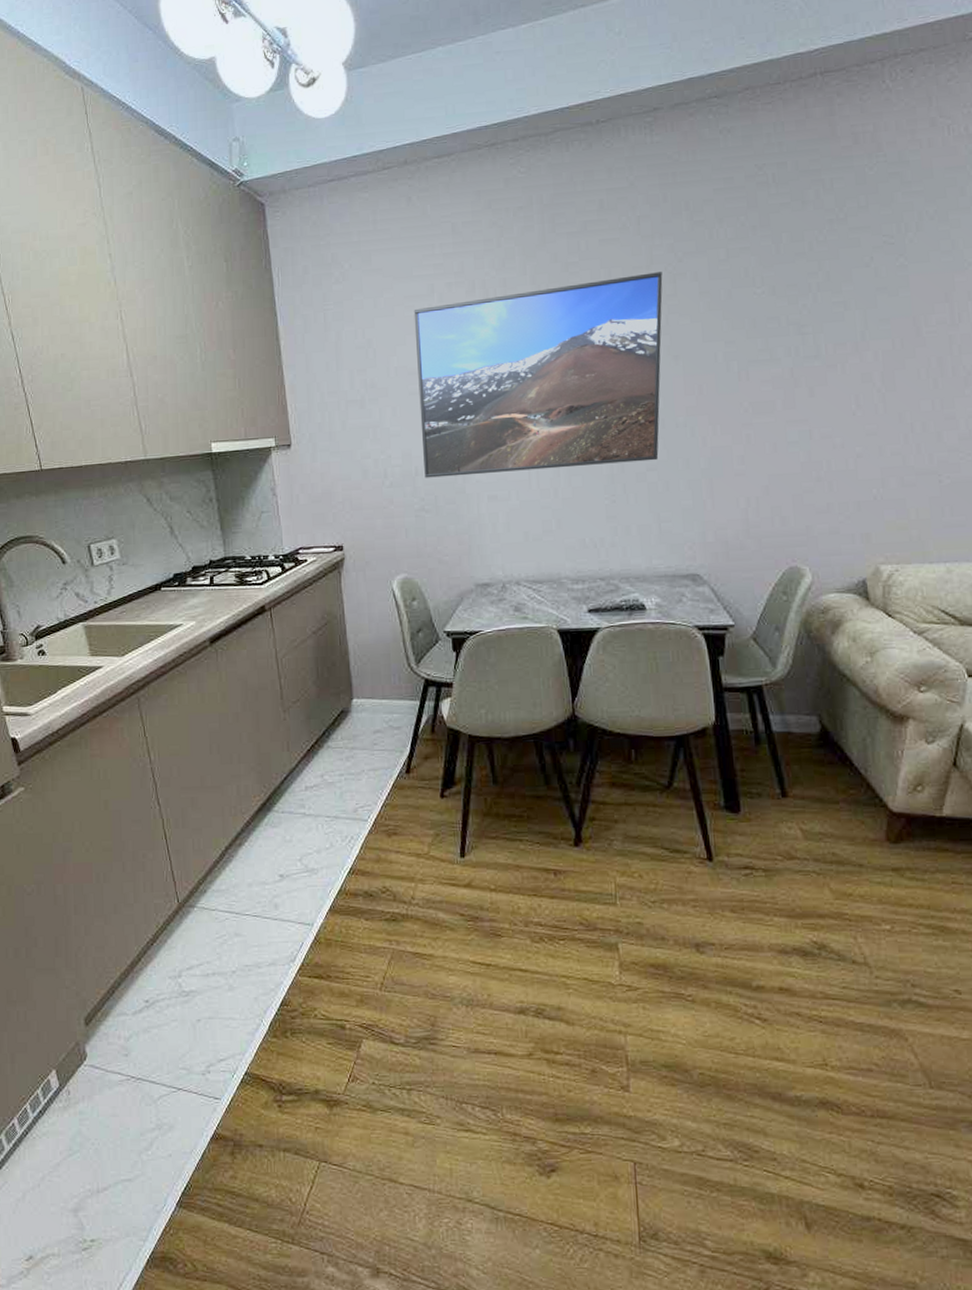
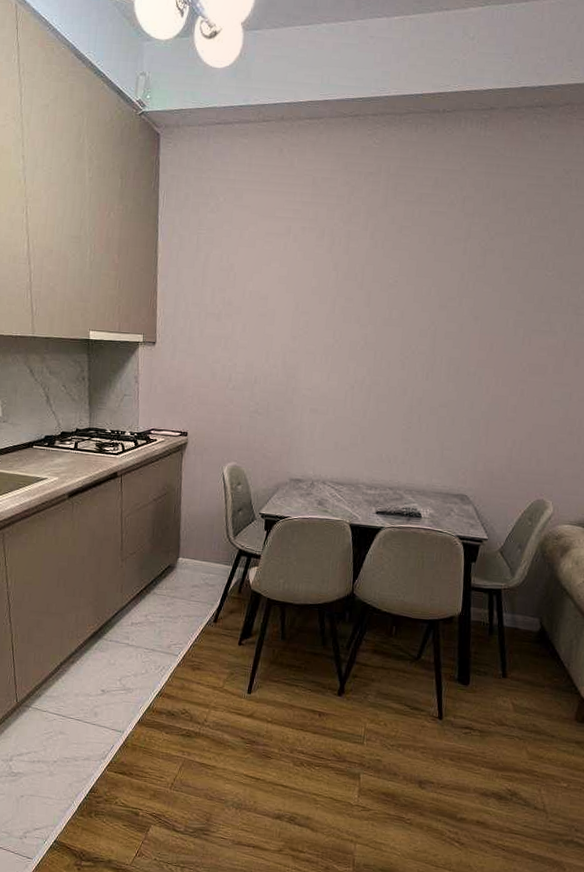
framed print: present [413,272,663,478] -> none [261,244,476,400]

